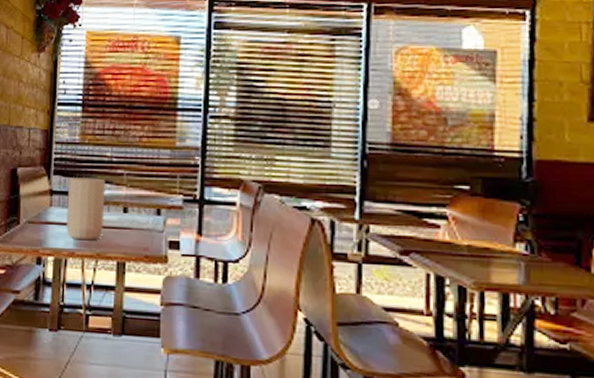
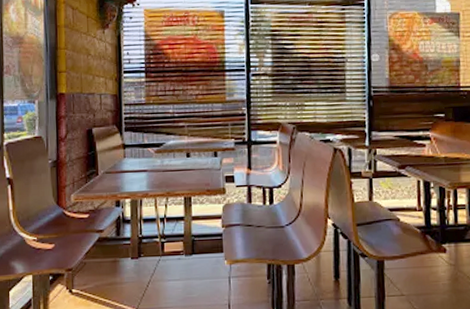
cup: present [66,177,106,241] -> none [138,131,171,183]

